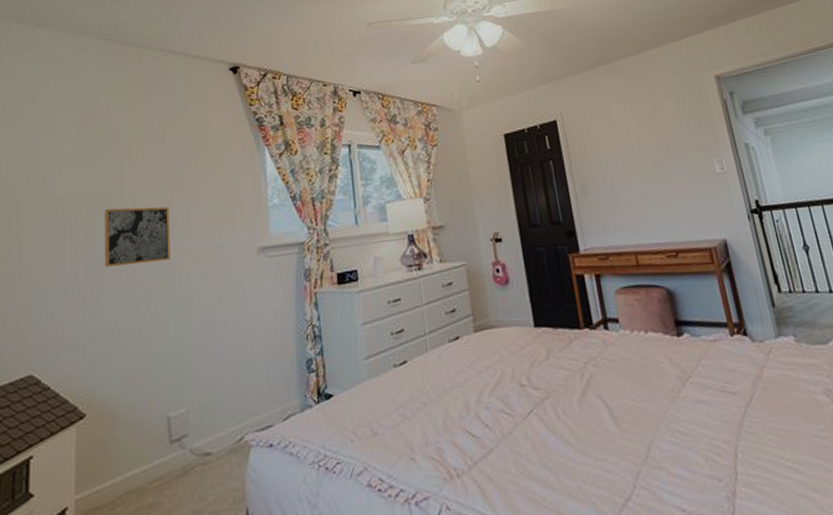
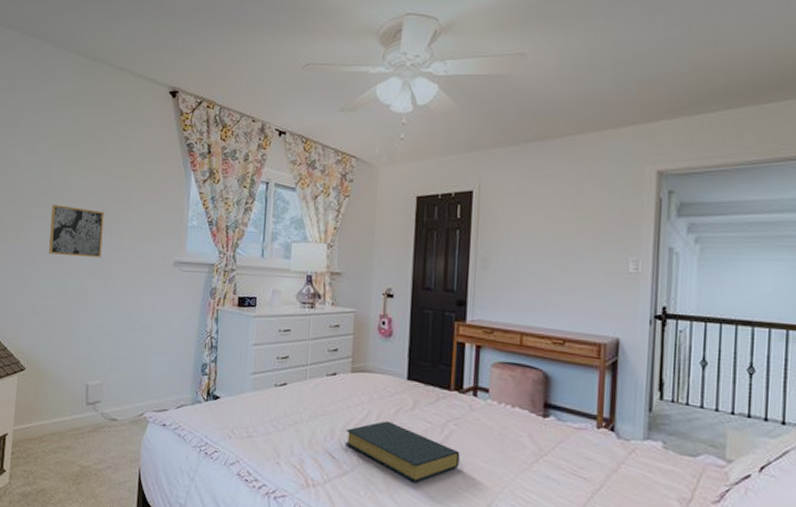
hardback book: none [481,378,609,444] -> present [345,421,460,483]

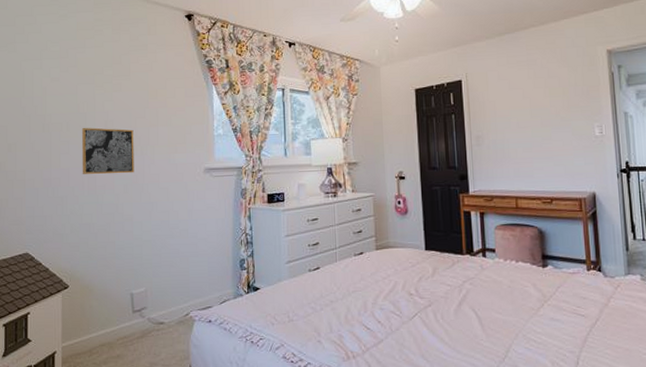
hardback book: present [345,421,460,483] -> none [377,289,478,341]

